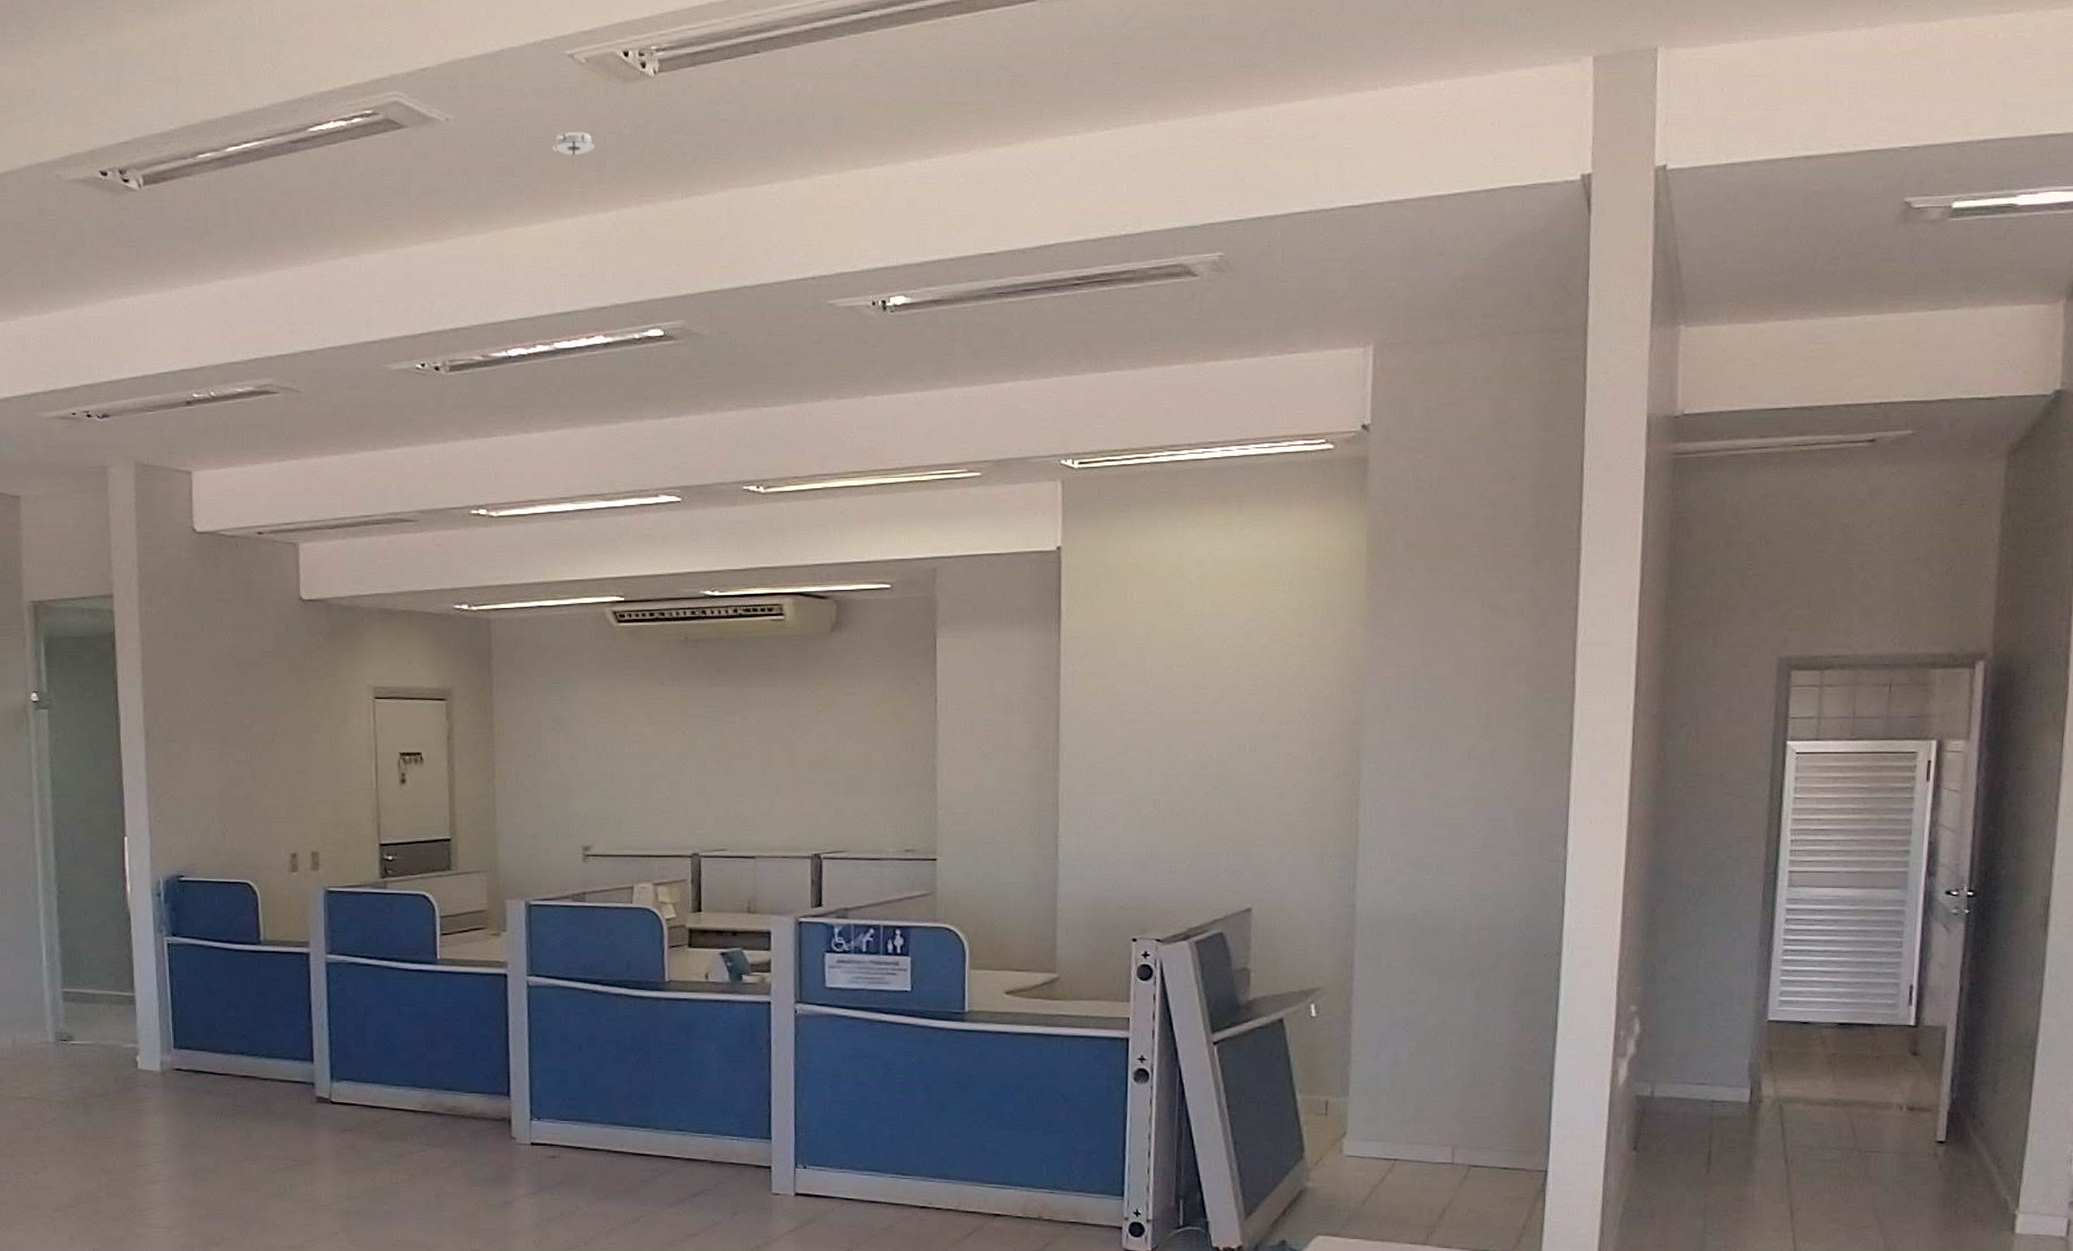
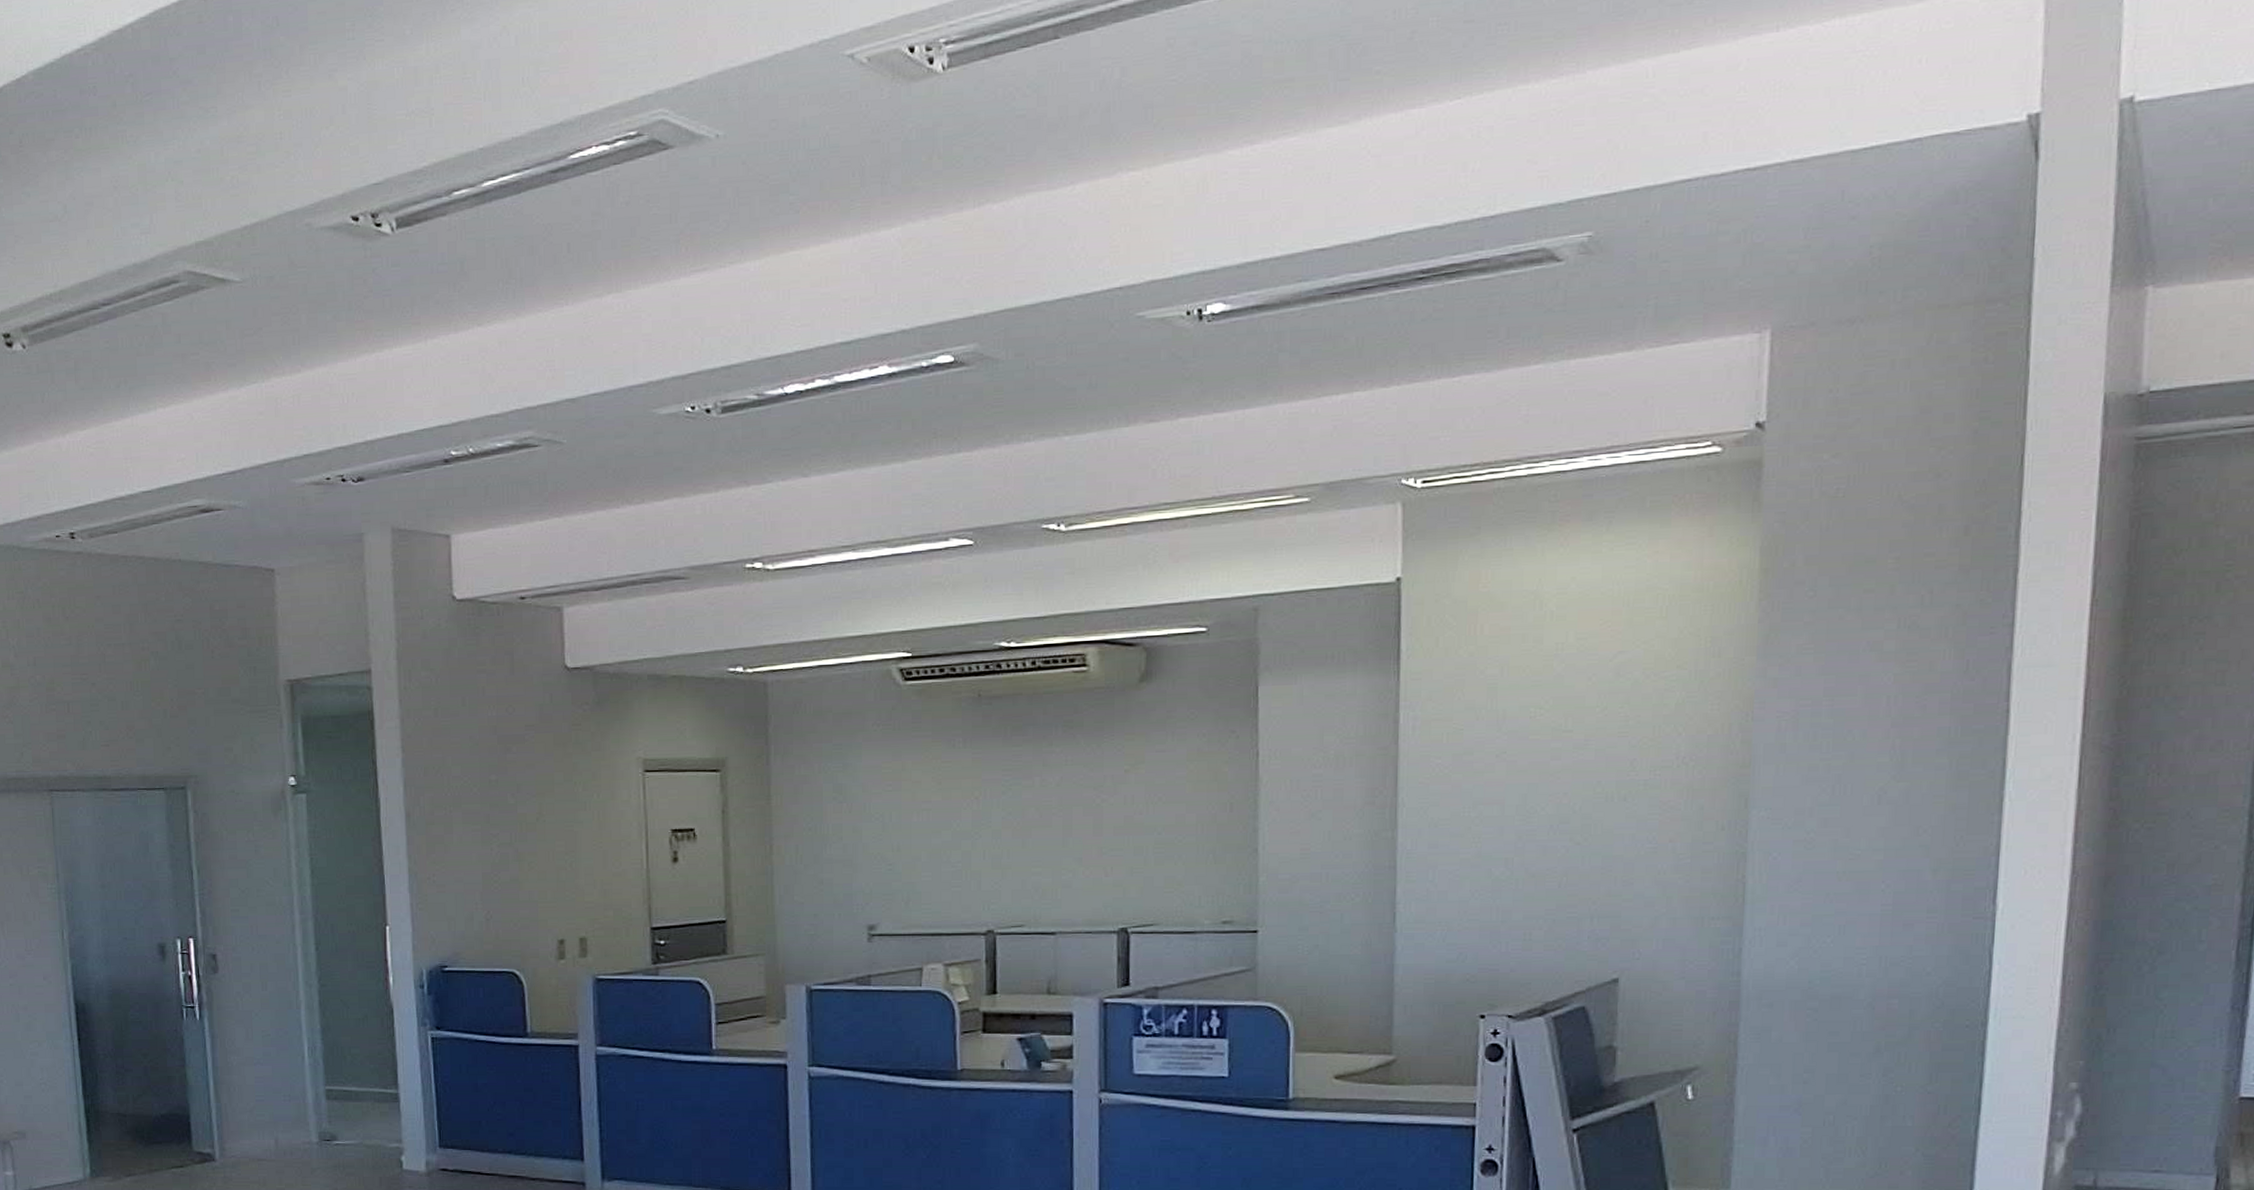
smoke detector: present [551,131,595,156] -> none [830,139,878,170]

